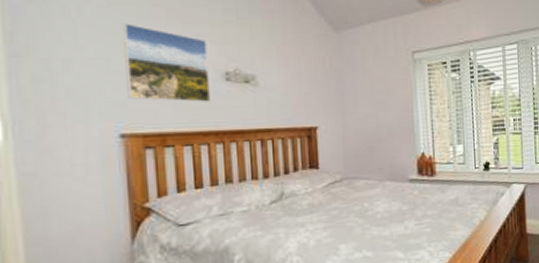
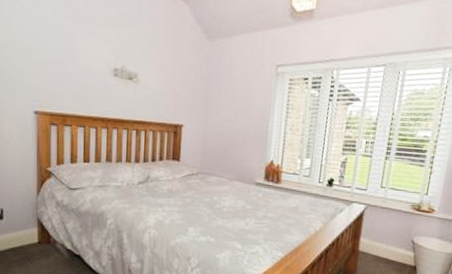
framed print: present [123,23,210,102] -> none [41,20,102,93]

